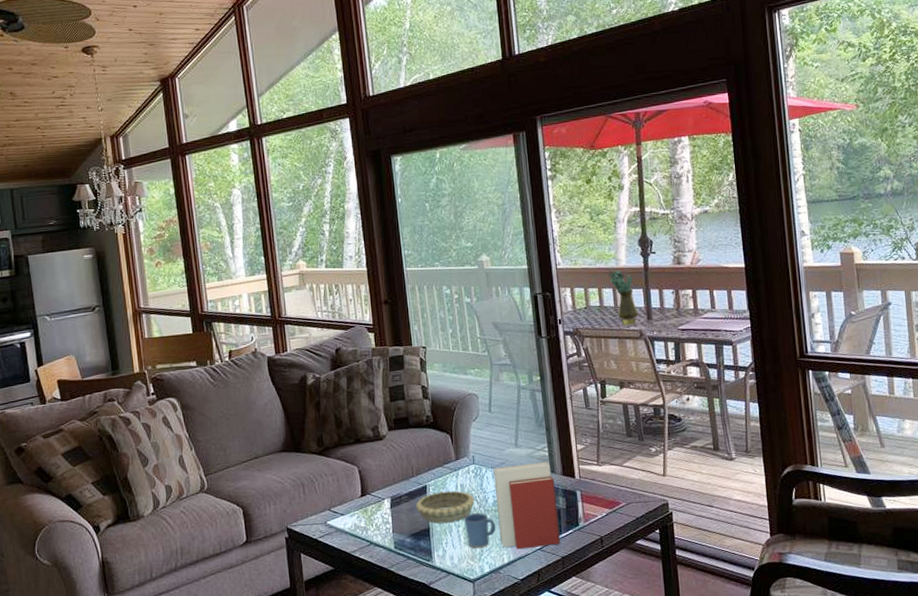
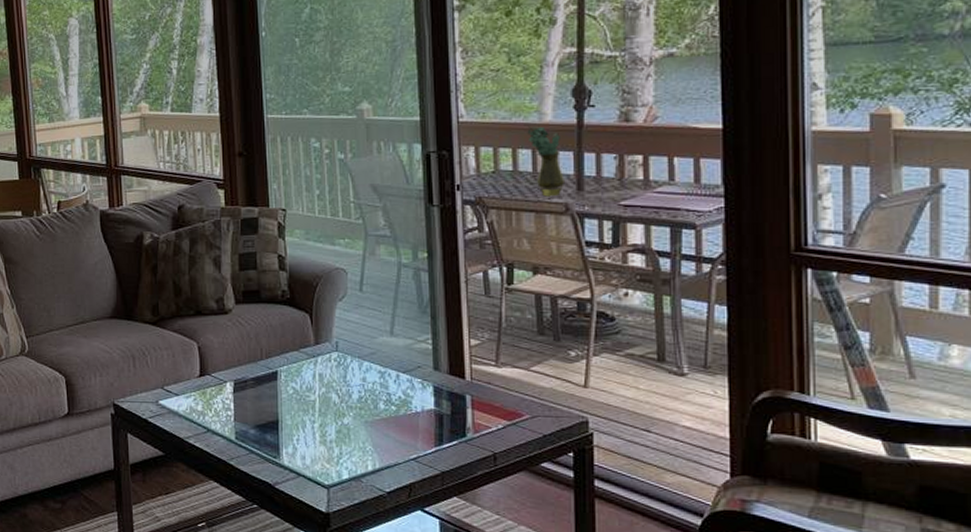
decorative bowl: present [416,490,475,524] -> none [264,380,336,417]
mug: present [463,513,496,548] -> none [320,409,359,450]
books: present [493,461,560,550] -> none [361,356,440,457]

